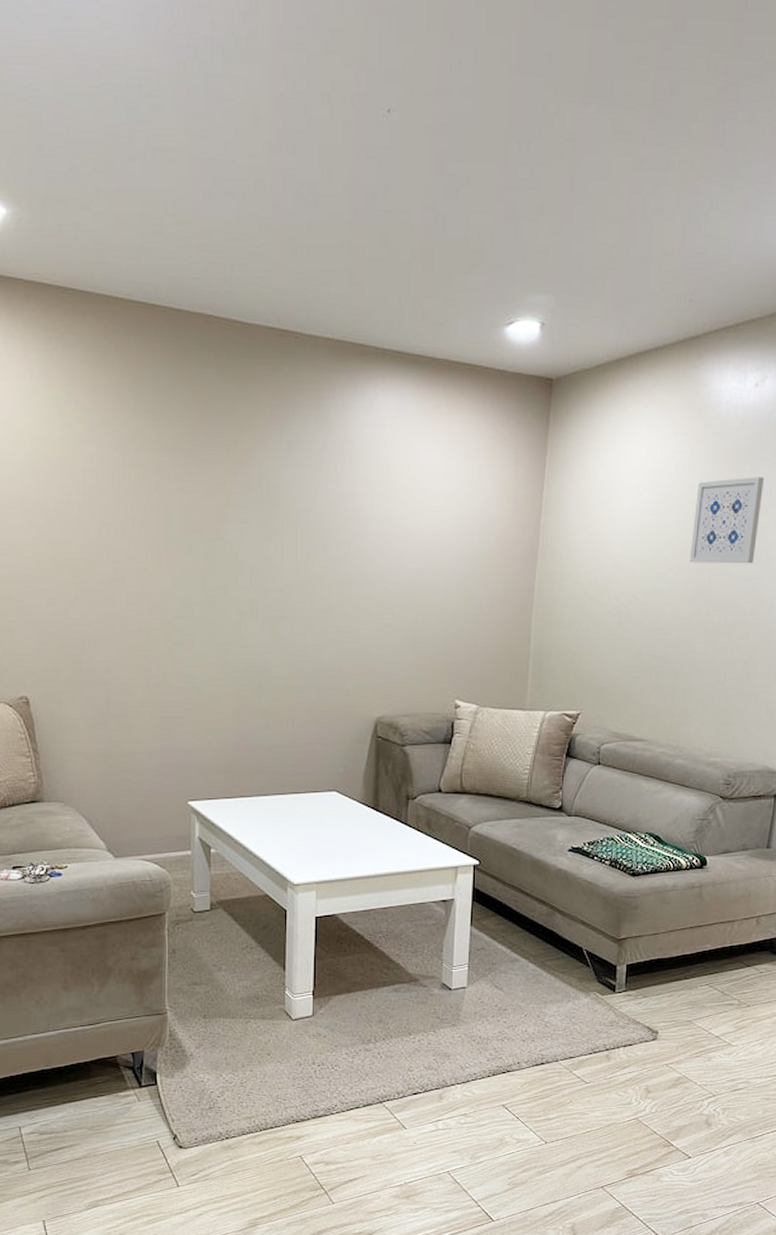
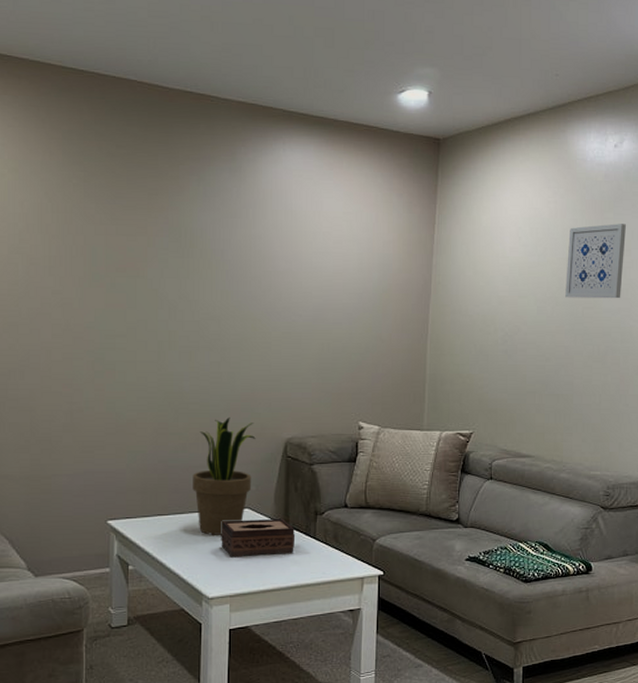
potted plant: none [277,694,344,819] -> present [193,417,256,535]
tissue box: none [307,802,386,843] -> present [221,518,296,558]

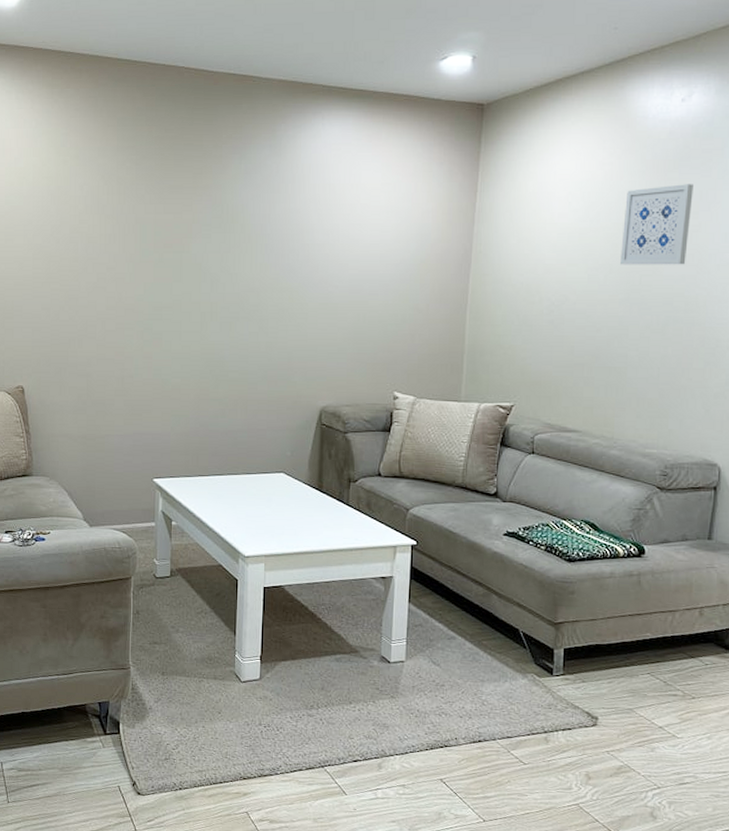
potted plant: present [193,417,256,535] -> none [231,385,291,497]
tissue box: present [221,518,296,558] -> none [257,483,329,520]

